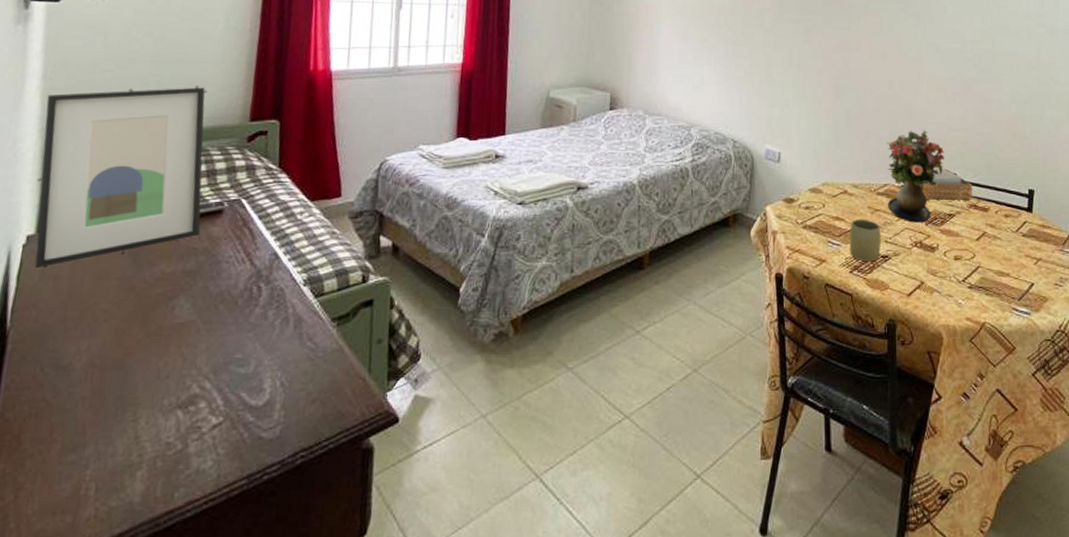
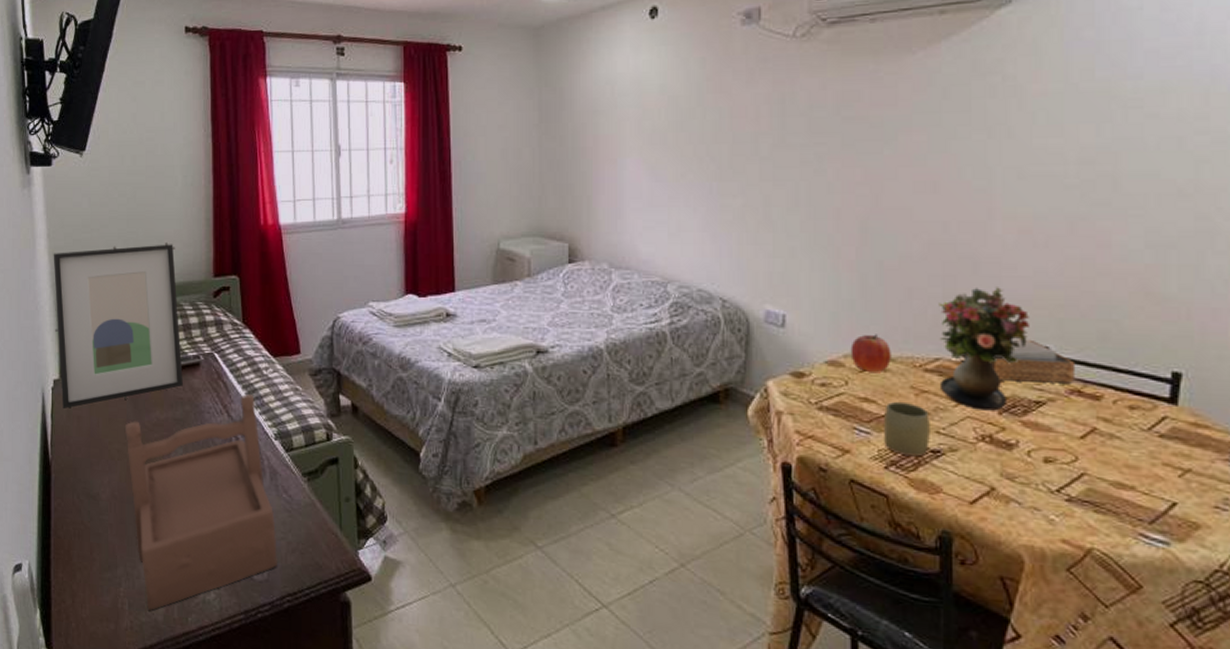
decorative box: none [116,241,296,492] -> present [124,394,277,610]
fruit: none [827,166,855,197] -> present [850,334,891,374]

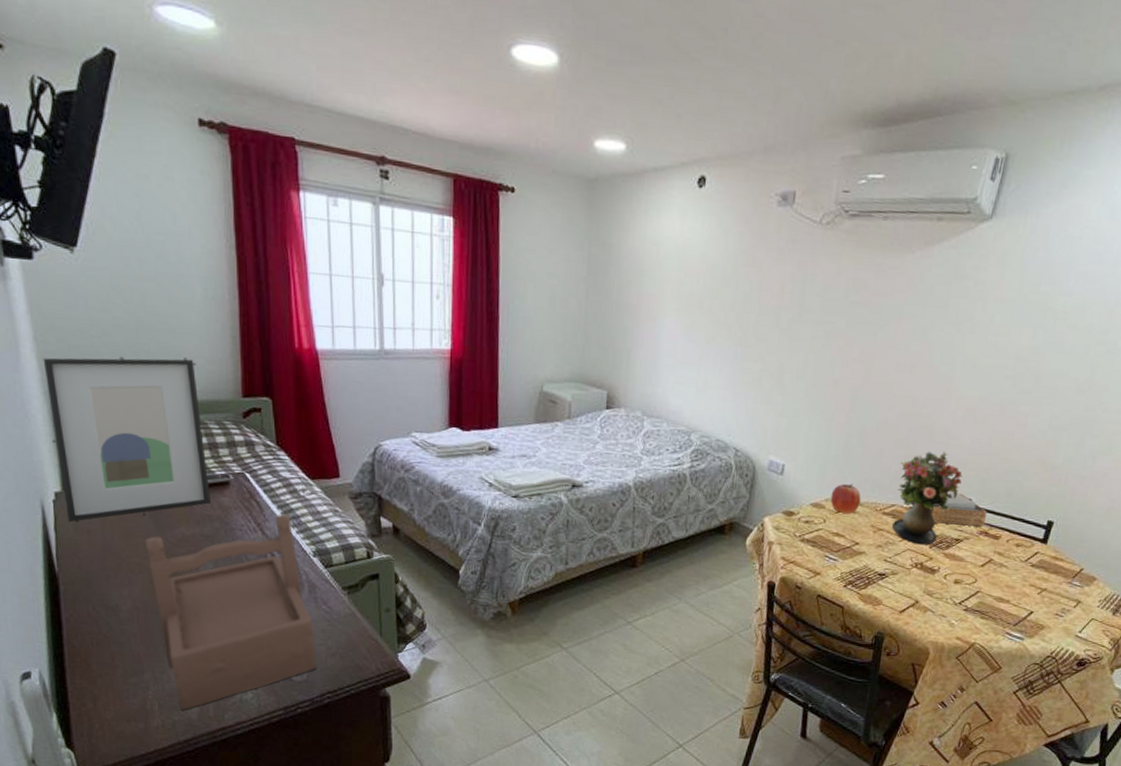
mug: present [883,401,930,457] -> none [846,536,882,578]

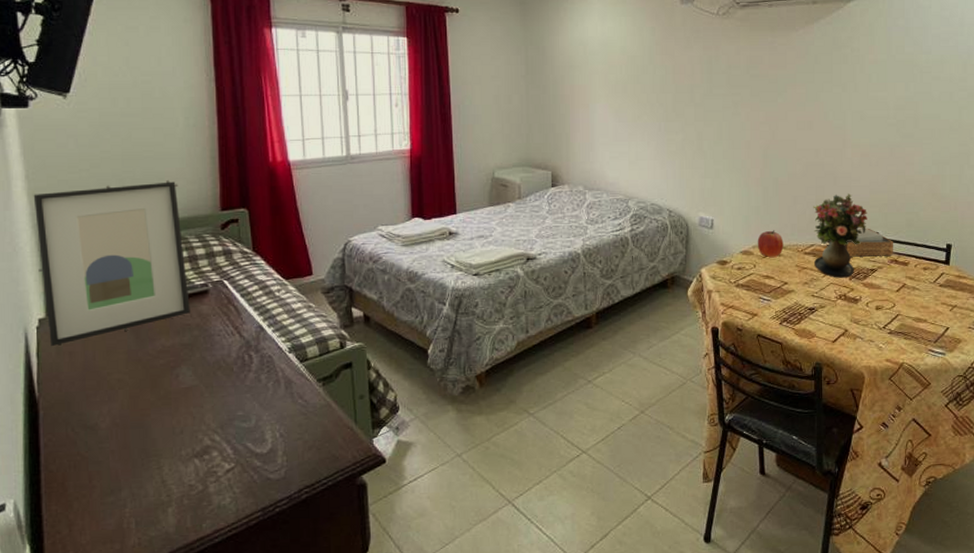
decorative box: present [144,514,317,710] -> none [125,315,294,524]

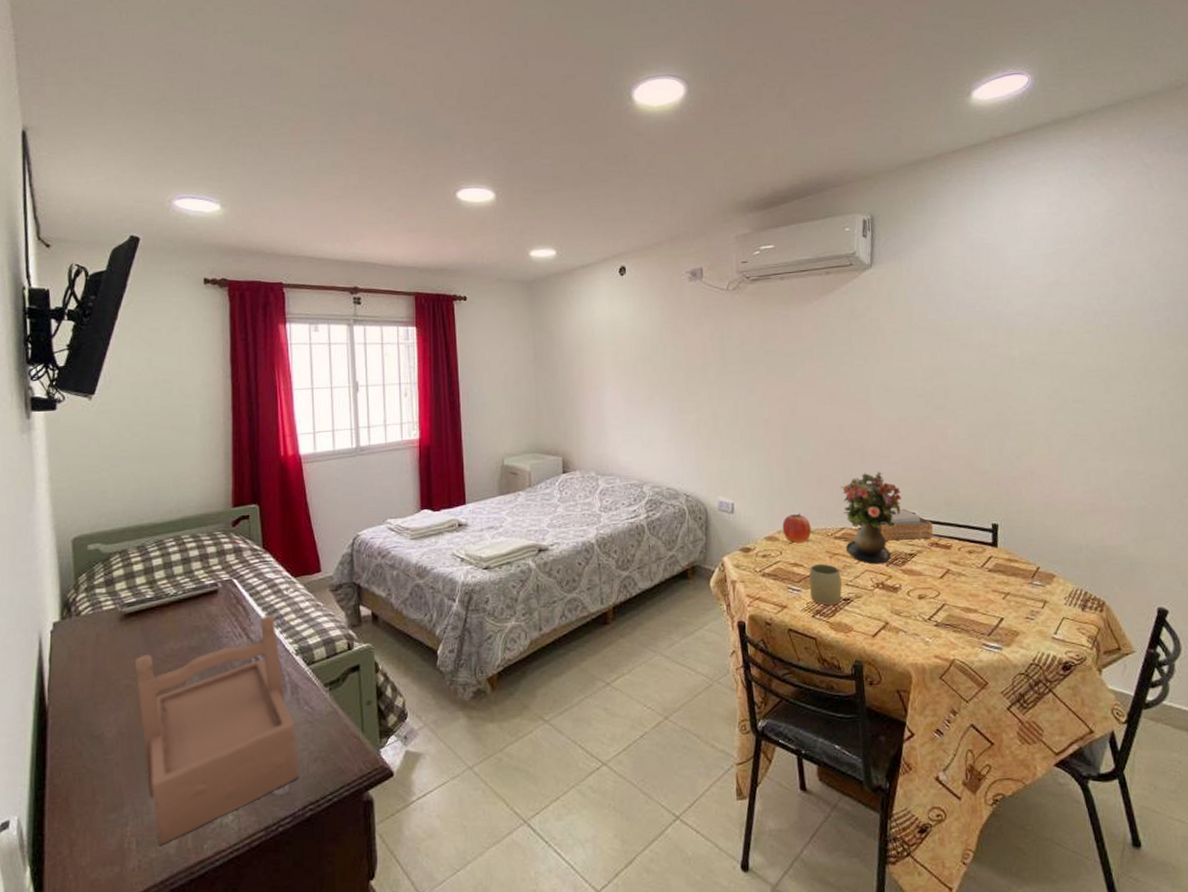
picture frame: present [33,180,190,346] -> none [55,478,199,651]
decorative box: none [125,315,294,524] -> present [134,615,299,845]
mug: none [778,276,808,314] -> present [808,563,842,606]

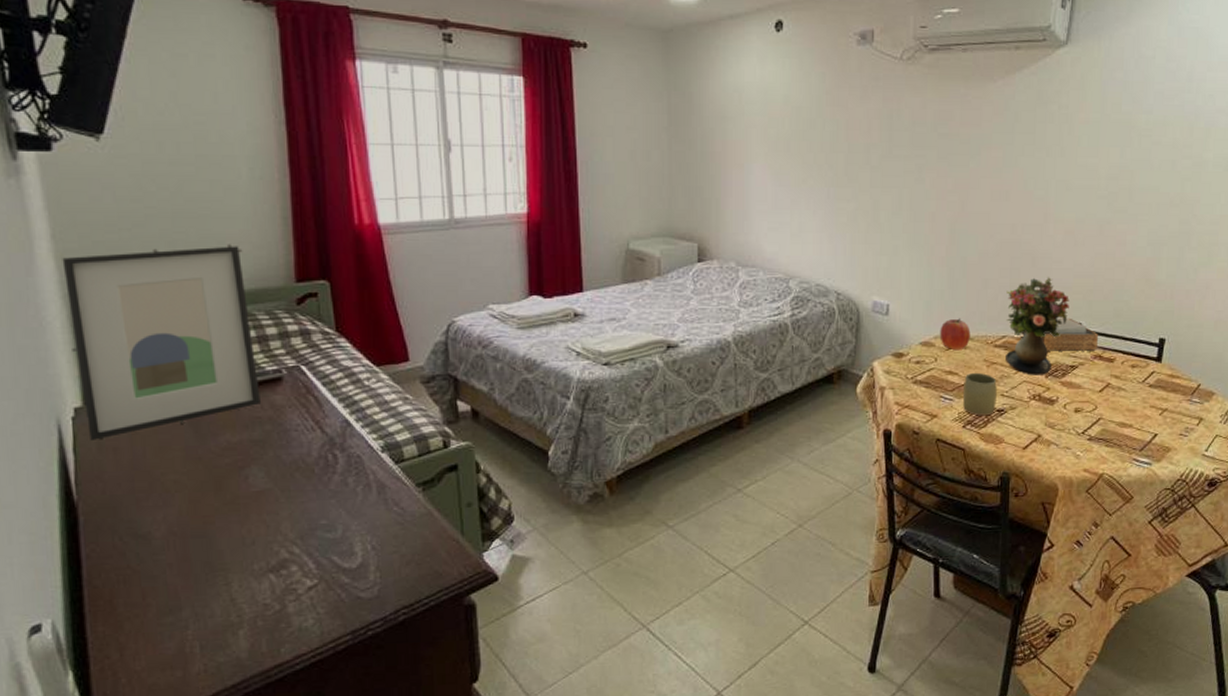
picture frame: none [55,478,199,651] -> present [62,244,261,440]
decorative box: present [134,615,299,845] -> none [182,407,389,649]

